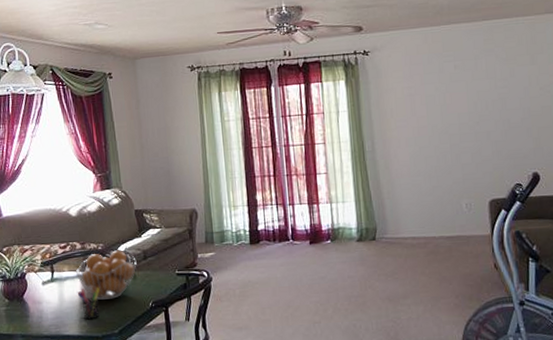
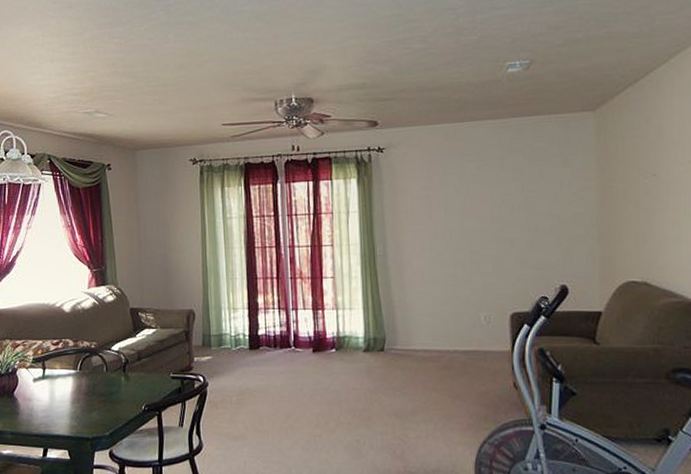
fruit basket: present [76,250,137,300] -> none [68,349,130,400]
pen holder: present [77,288,100,320] -> none [68,388,91,420]

